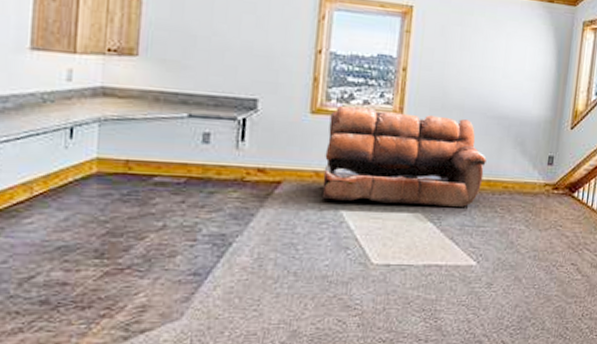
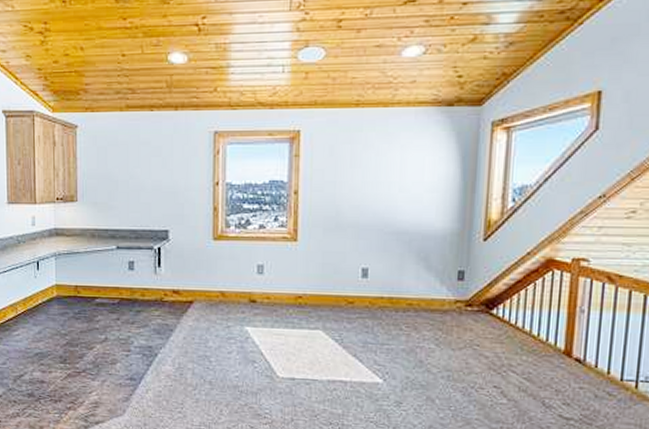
sofa: present [322,105,487,207] -> none [228,231,387,324]

